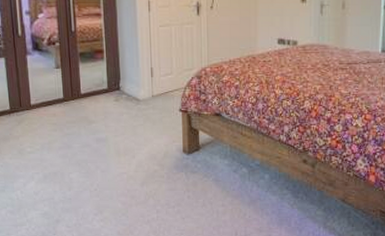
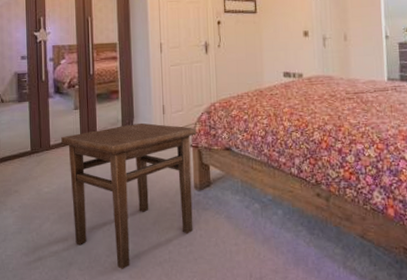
side table: none [42,85,186,228] -> present [61,122,197,270]

